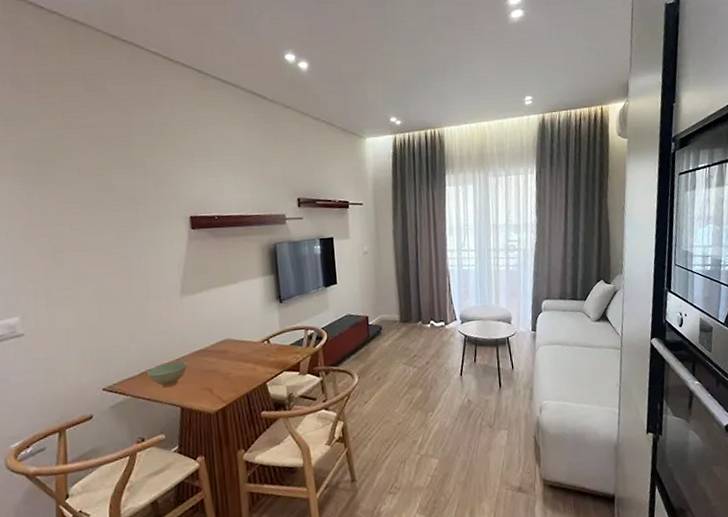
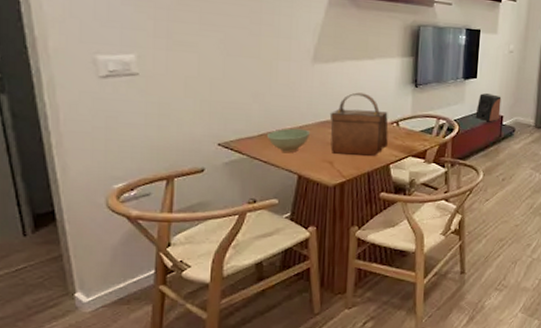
handbag: none [203,316,262,380] -> present [329,92,389,156]
speaker: none [341,296,365,325] -> present [475,93,502,122]

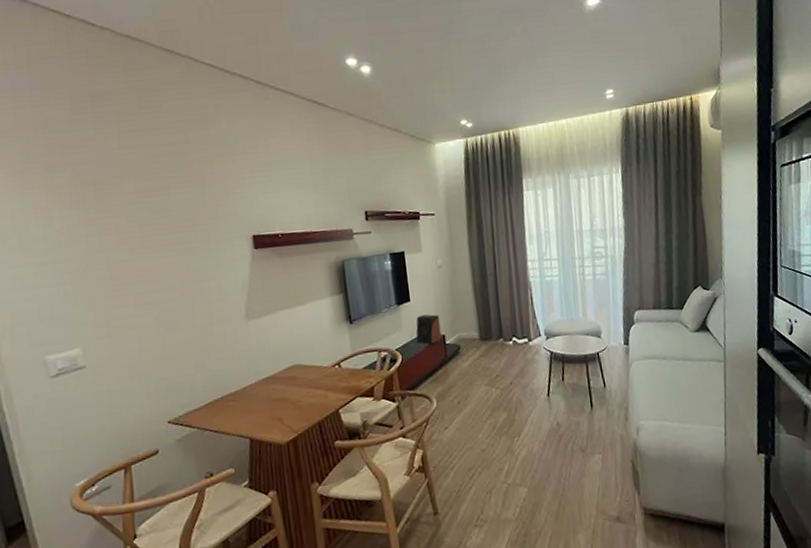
bowl: present [266,128,311,153] -> none [213,389,256,419]
handbag: present [329,92,389,156] -> none [270,340,333,409]

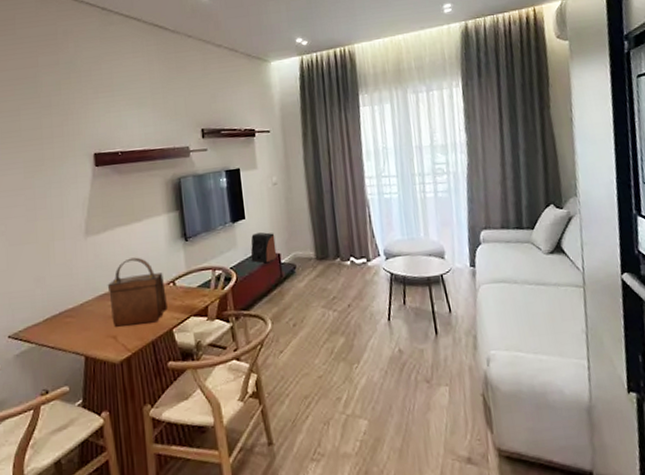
handbag: none [270,340,333,409] -> present [107,257,168,327]

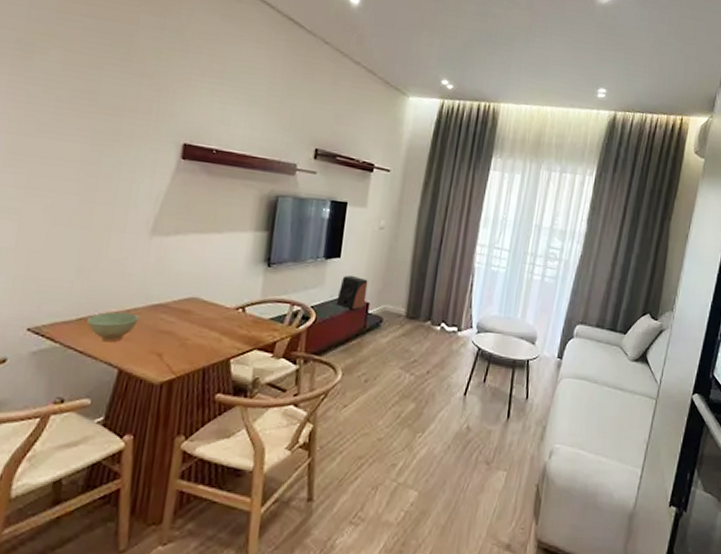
bowl: none [51,305,92,335] -> present [86,311,140,342]
handbag: present [107,257,168,327] -> none [161,271,234,348]

